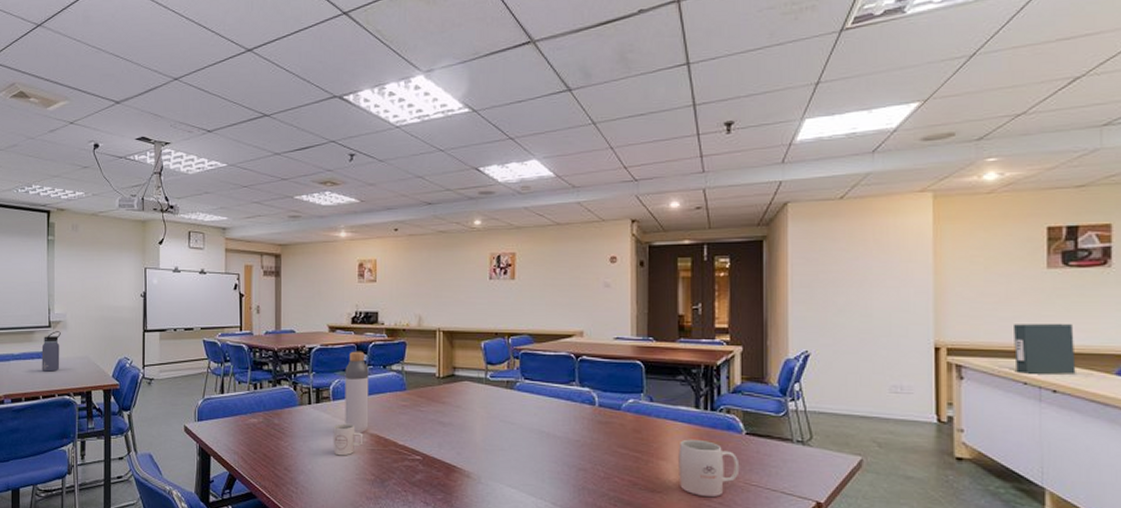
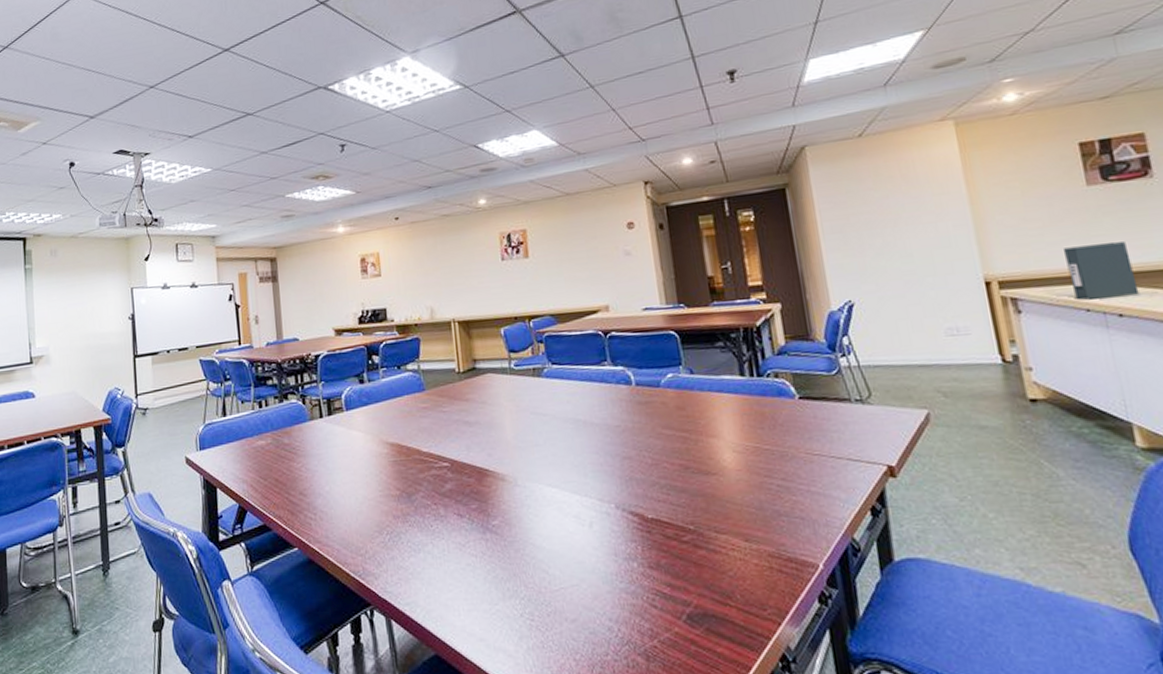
water bottle: present [41,331,61,372] -> none [23,366,45,414]
mug: present [333,423,364,456] -> none [349,434,384,472]
bottle: present [345,351,369,433] -> none [356,352,388,445]
mug: present [678,439,740,498] -> none [728,410,799,474]

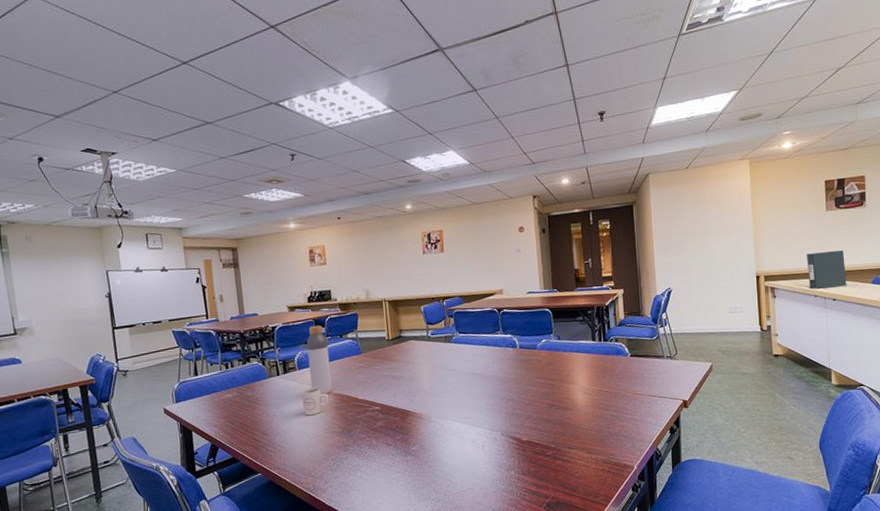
mug: none [349,434,384,472] -> present [301,387,330,416]
bottle: none [356,352,388,445] -> present [306,325,333,395]

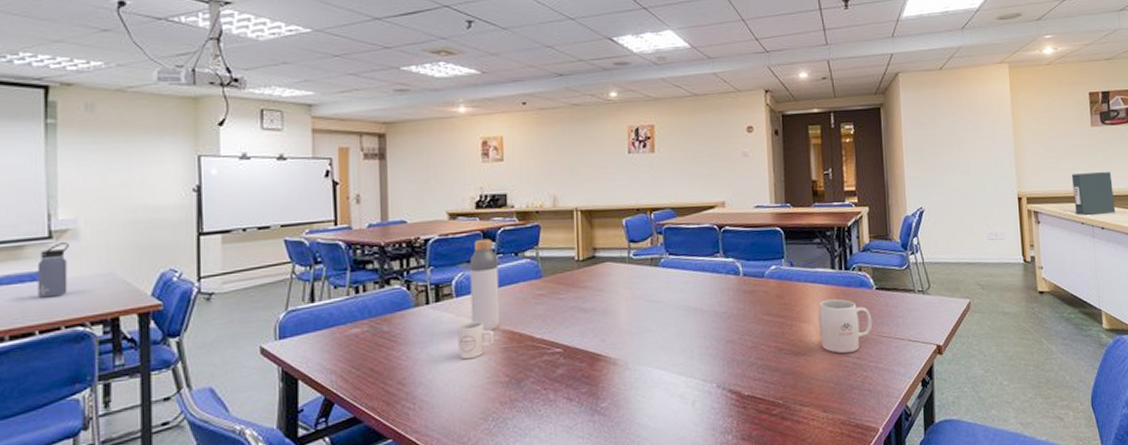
water bottle: none [9,337,32,377] -> present [37,242,69,298]
mug: none [582,364,628,408] -> present [818,298,873,354]

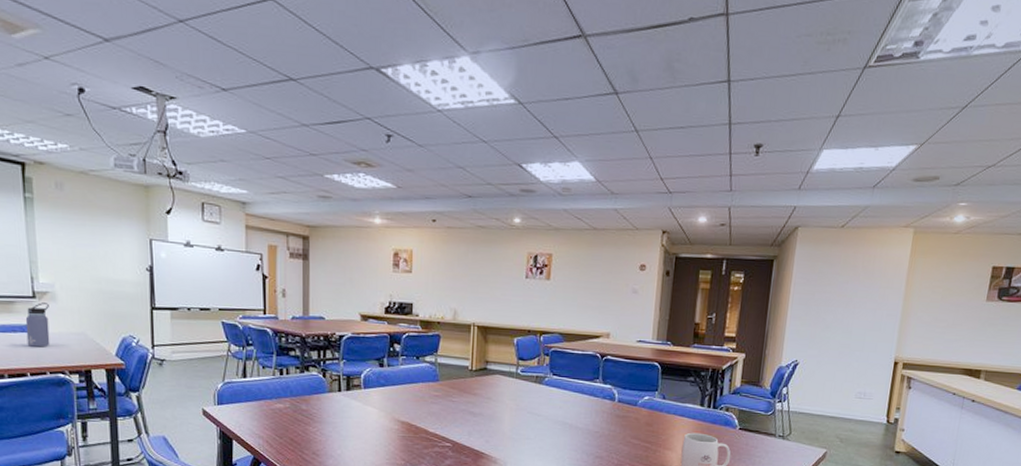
mug: present [457,321,495,360] -> none [363,411,395,442]
bottle: present [469,238,500,332] -> none [376,341,402,421]
binder: present [1072,172,1116,216] -> none [949,346,995,388]

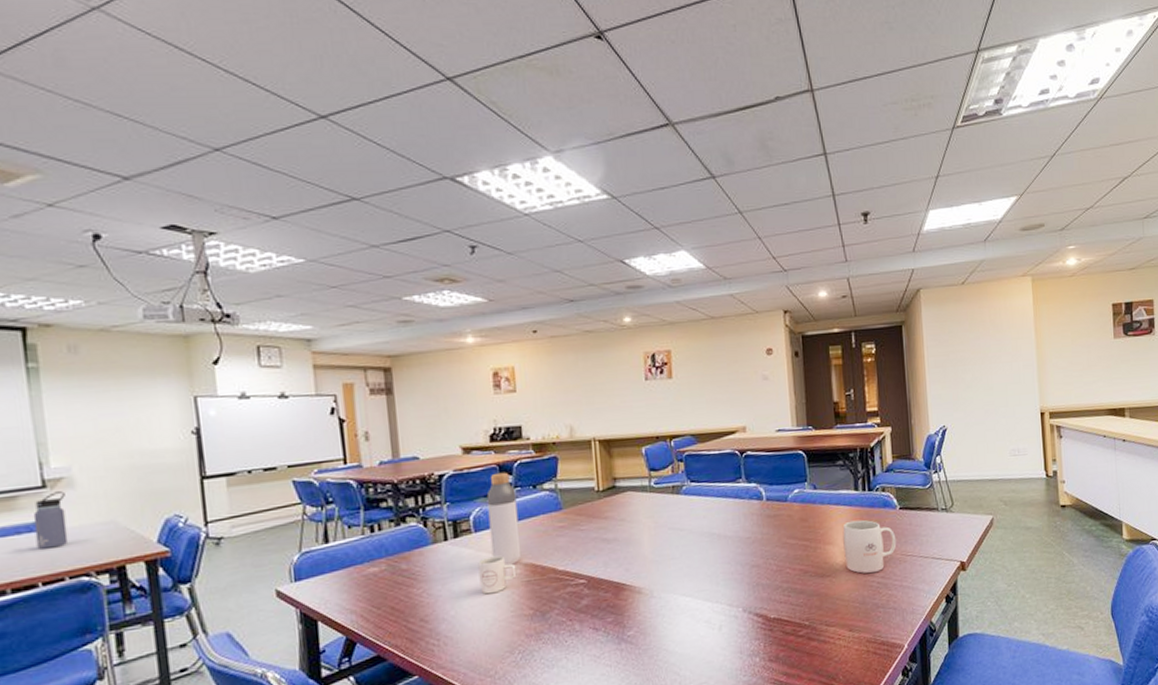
mug: none [363,411,395,442] -> present [478,555,517,595]
bottle: none [376,341,402,421] -> present [486,472,522,566]

